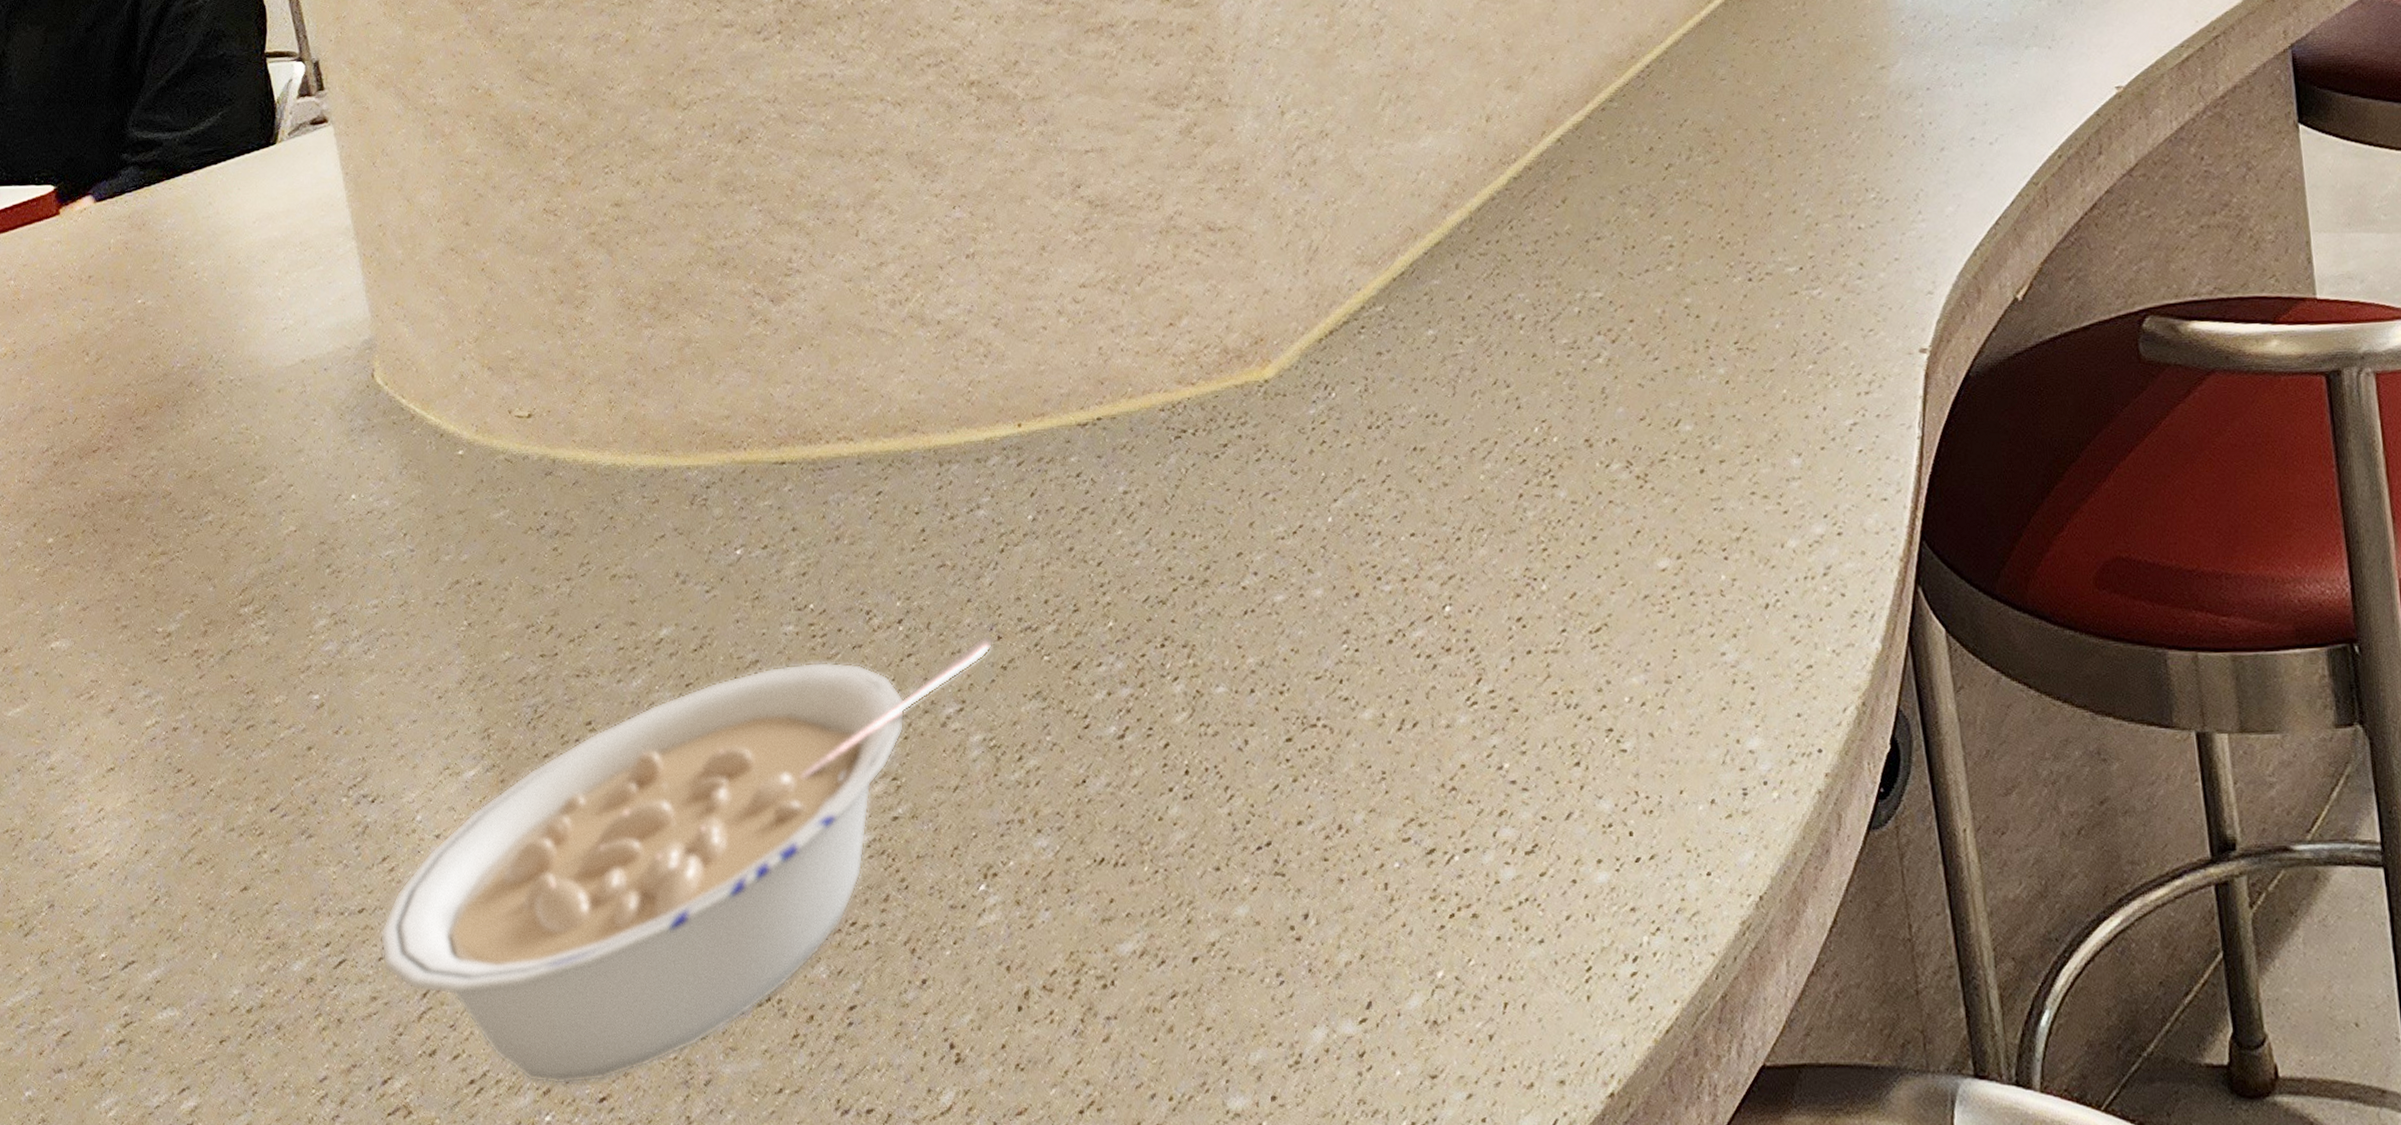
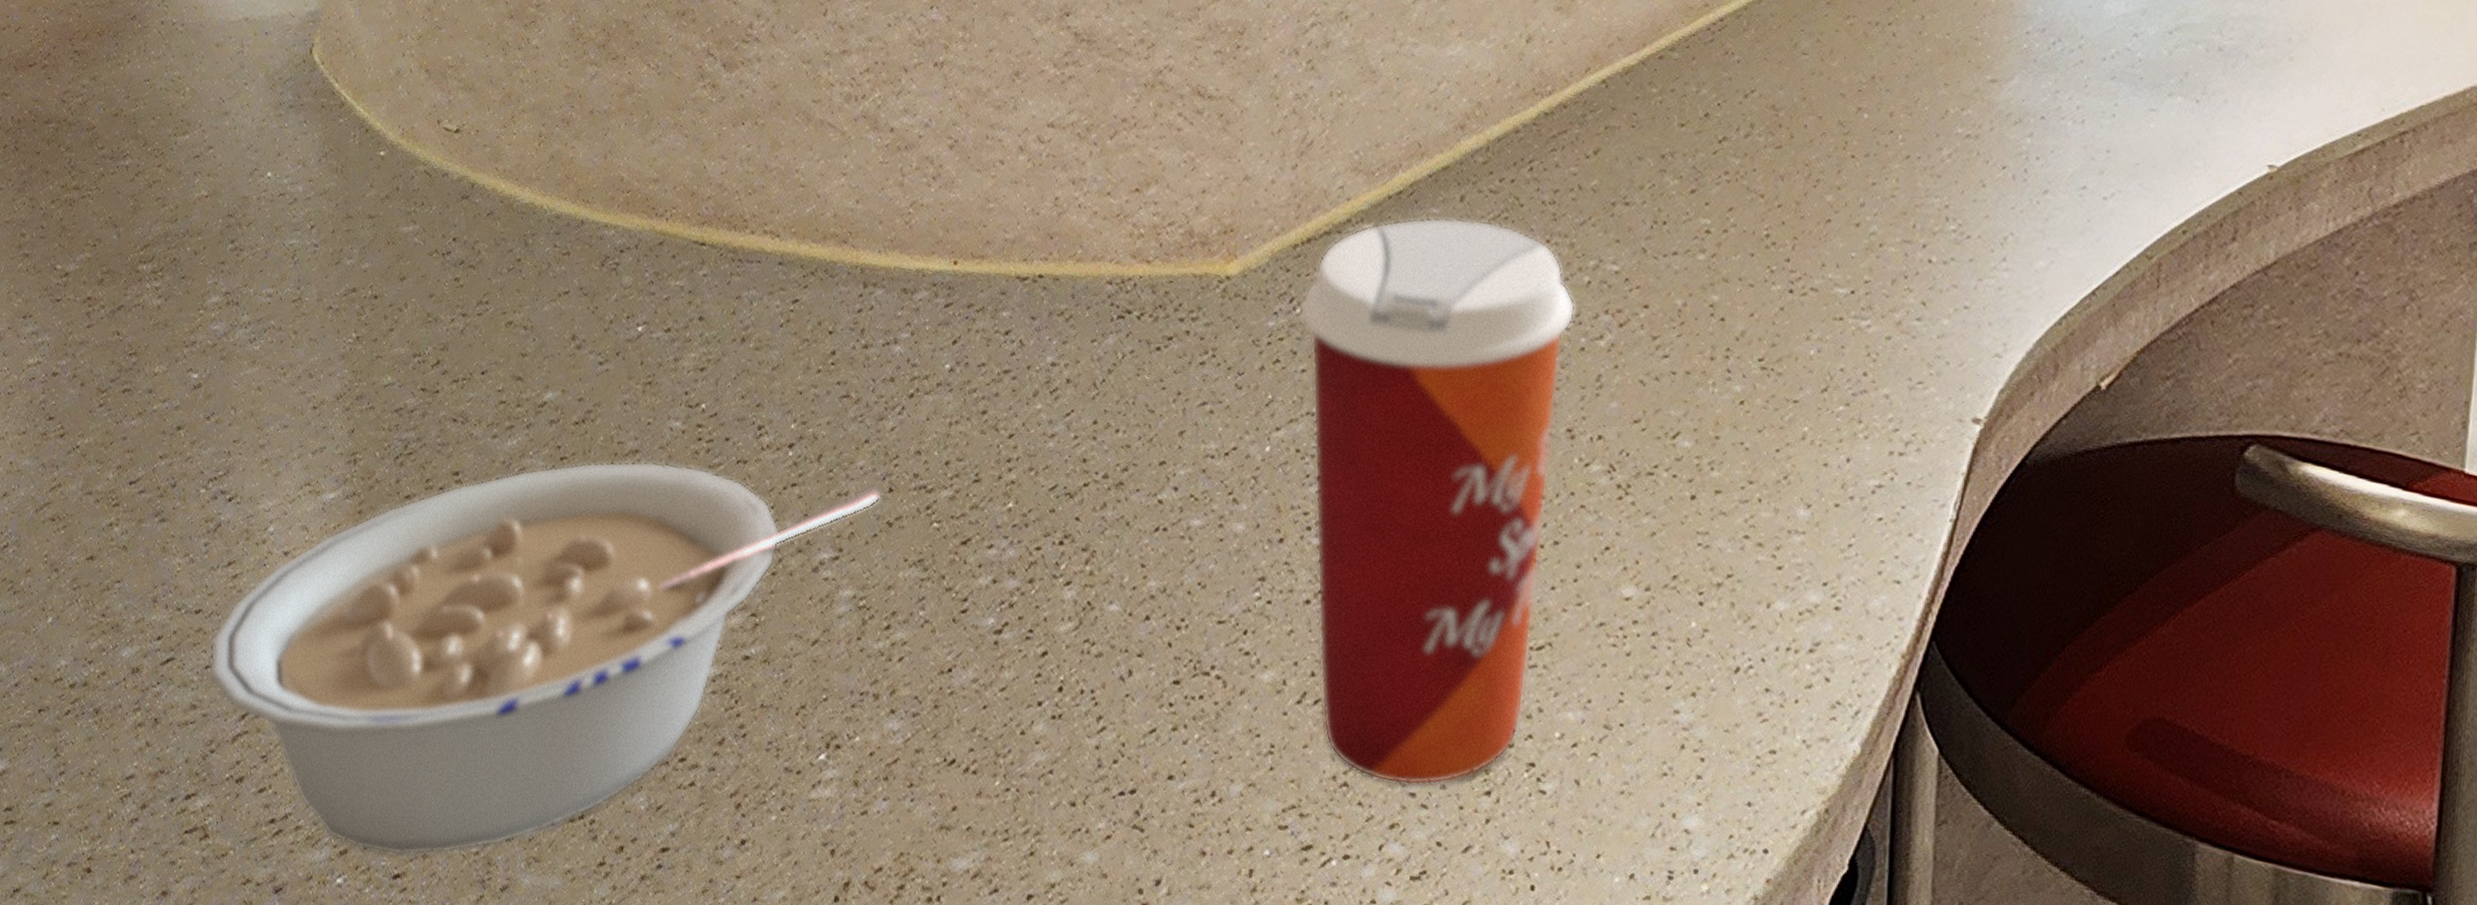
paper cup: none [1334,280,1594,778] -> present [1299,217,1576,786]

